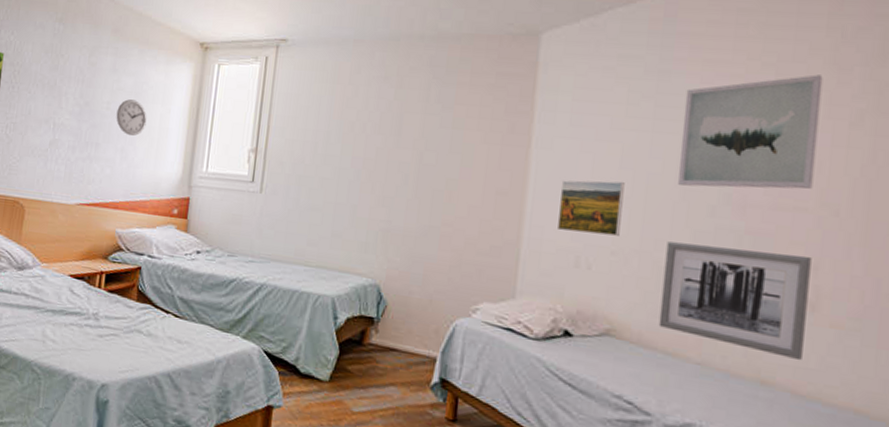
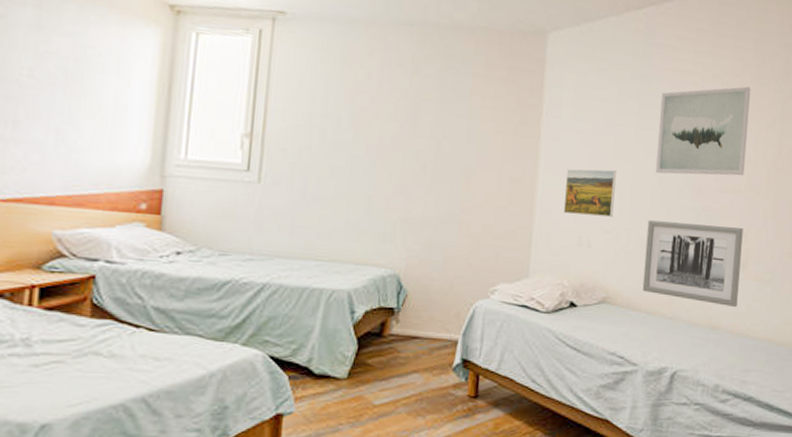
wall clock: present [116,99,147,136] -> none [44,66,95,113]

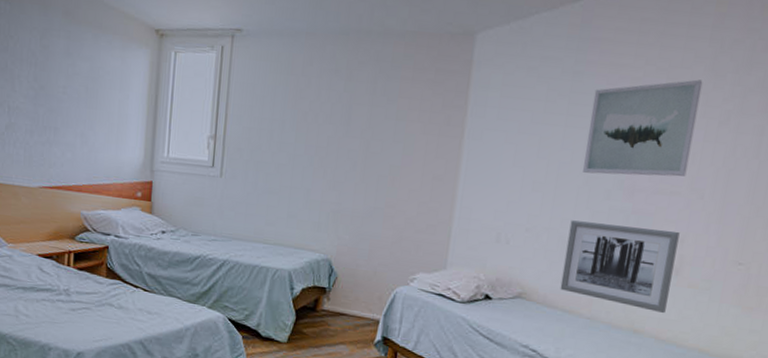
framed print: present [563,168,617,217] -> none [483,167,540,216]

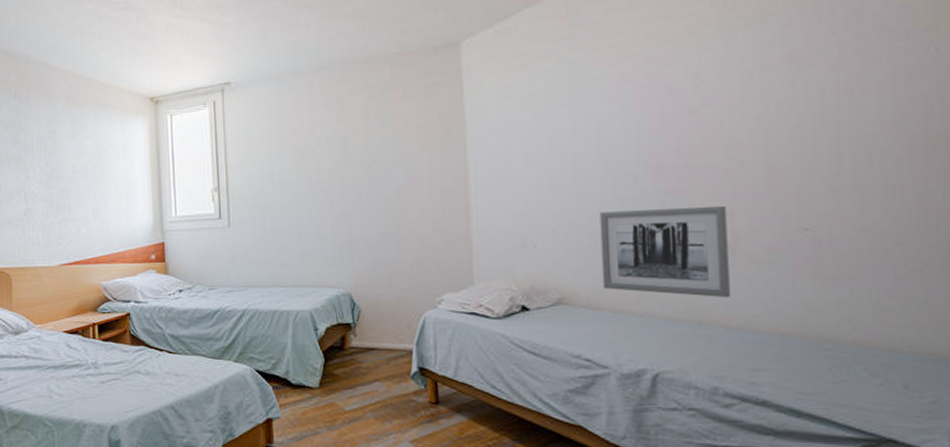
wall art: present [583,79,703,177] -> none [596,43,718,160]

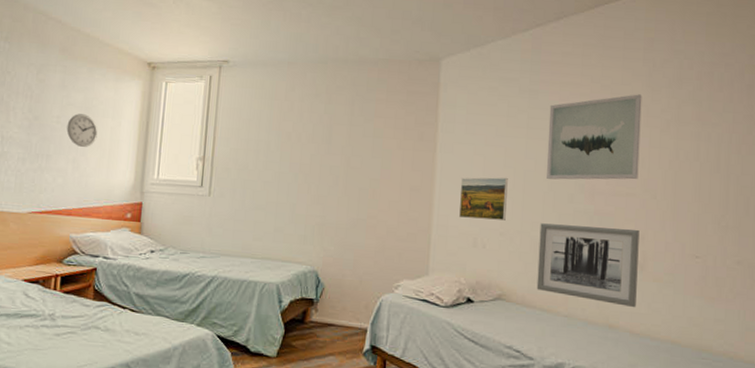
wall clock: none [82,160,112,193] -> present [66,114,98,147]
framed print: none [498,166,557,218] -> present [459,177,508,220]
wall art: none [596,43,718,160] -> present [546,94,642,180]

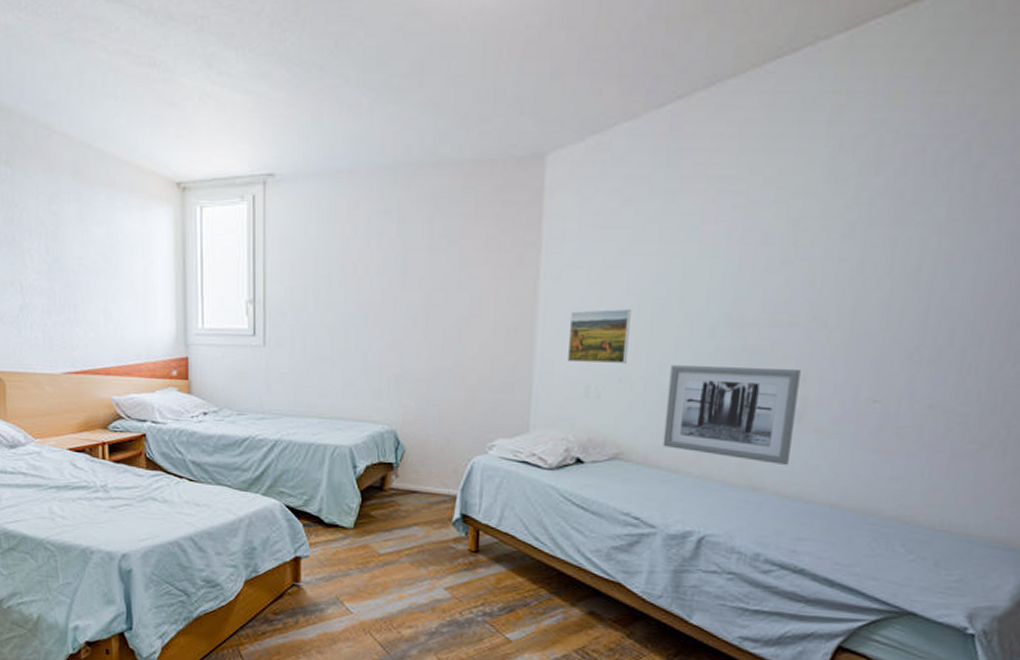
wall clock: present [66,114,98,147] -> none [91,253,128,293]
wall art: present [546,94,642,180] -> none [682,187,820,309]

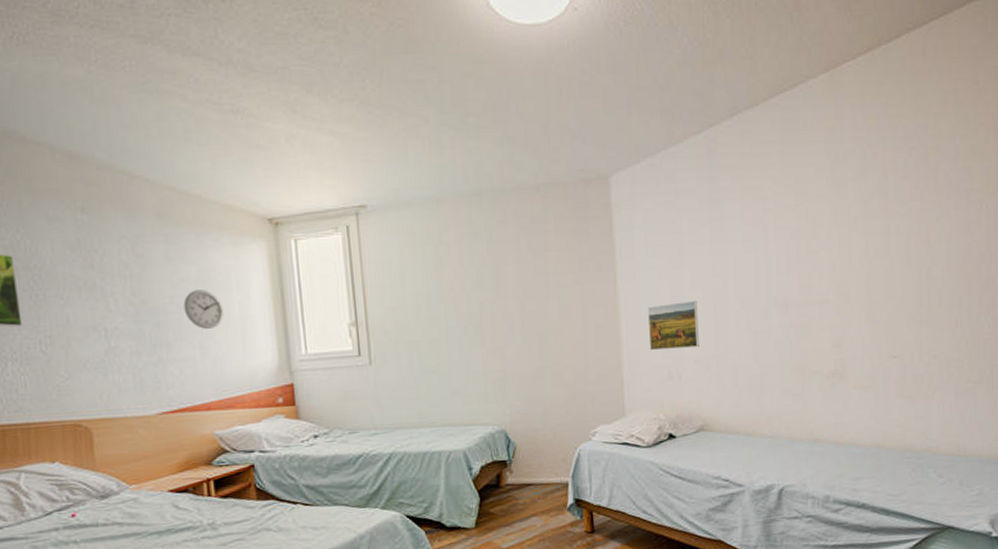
wall clock: none [91,253,128,293] -> present [183,290,224,329]
wall art: present [662,365,801,466] -> none [735,337,839,419]

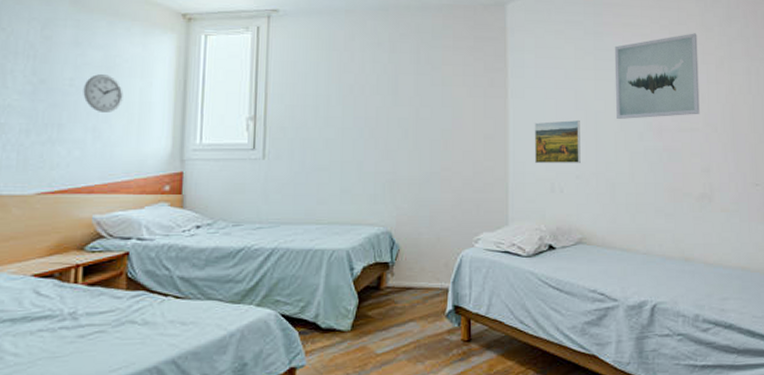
wall art: none [732,191,831,296] -> present [614,33,700,119]

